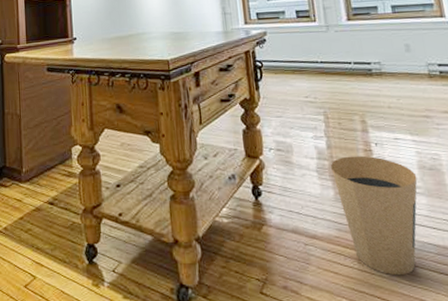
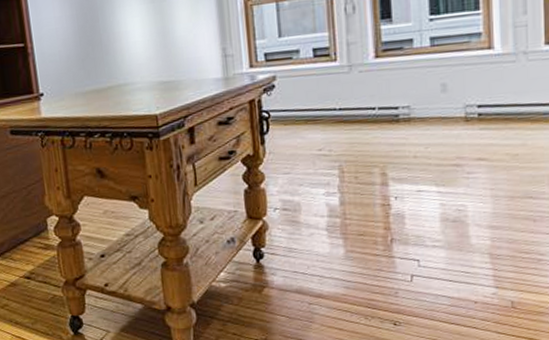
trash can: present [330,155,418,276] -> none [342,211,438,329]

